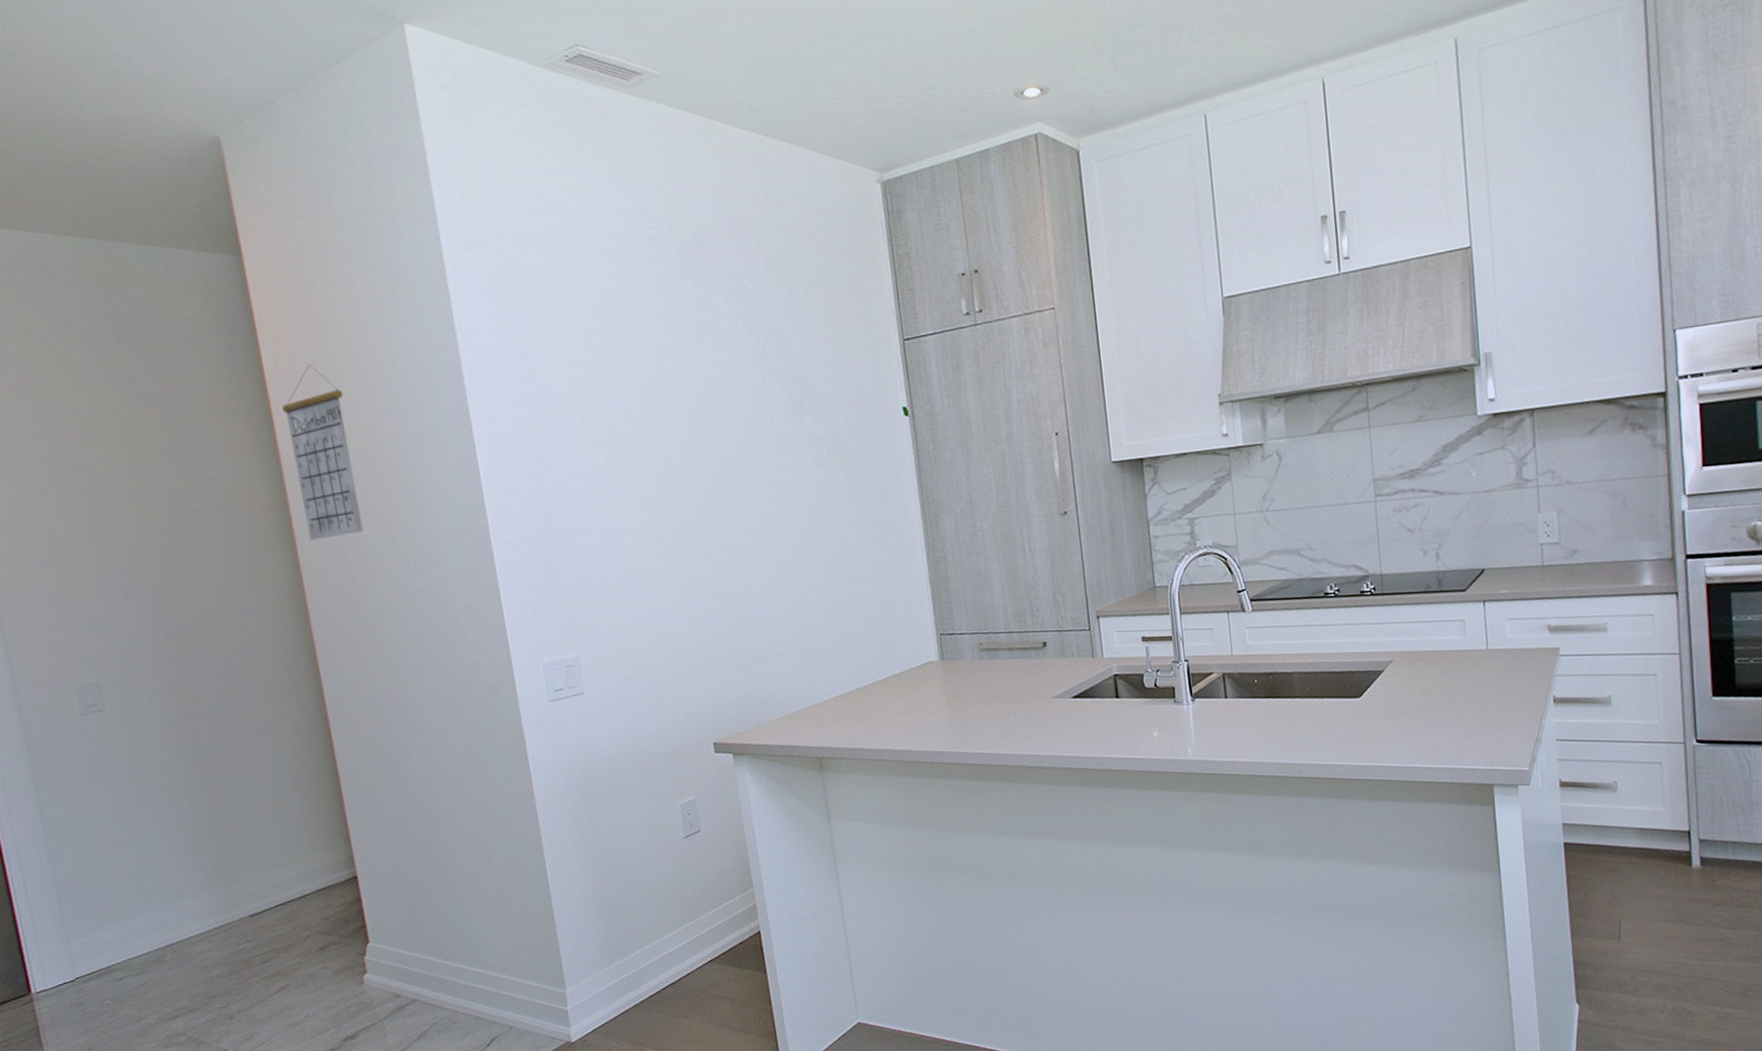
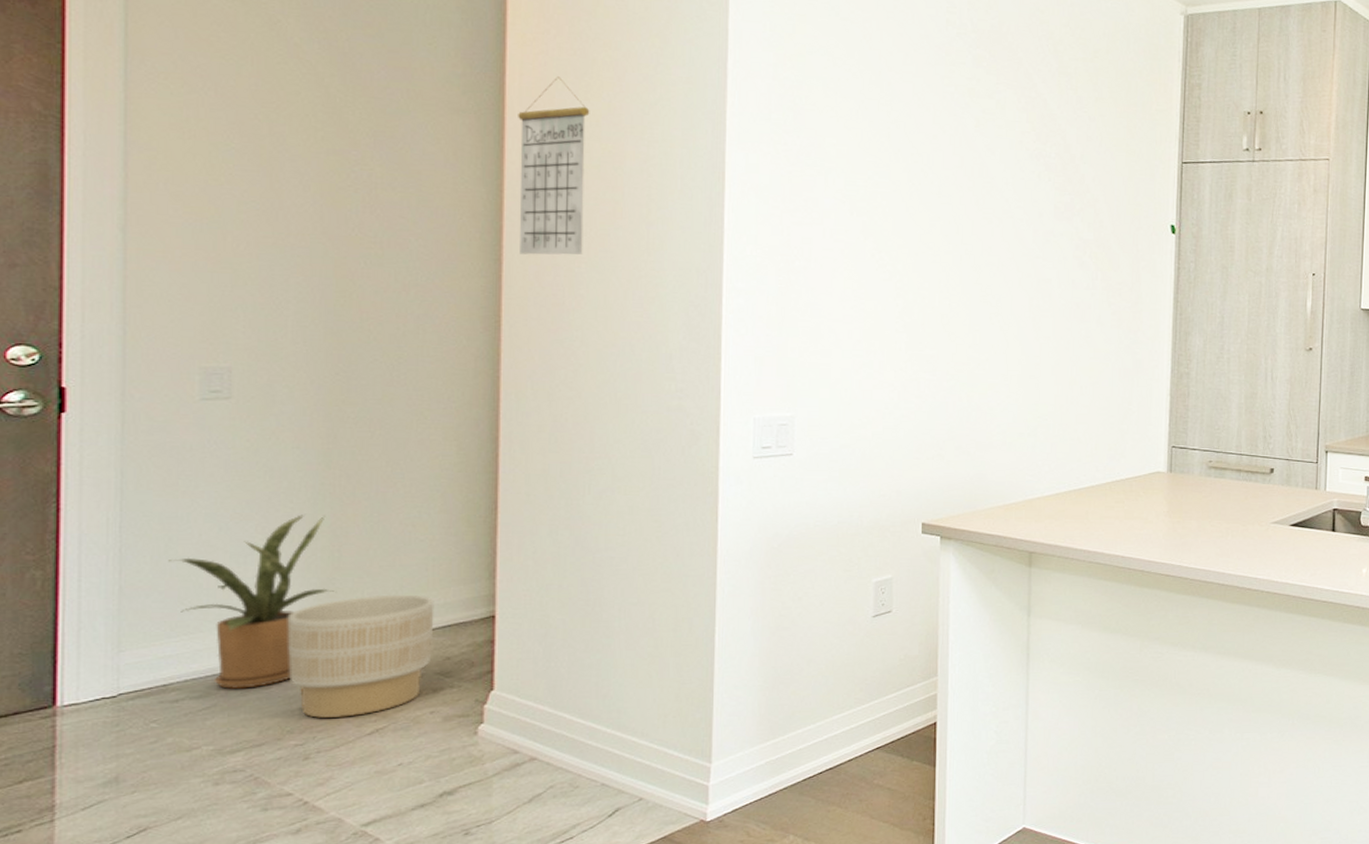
house plant: none [88,804,222,965] -> present [168,515,334,689]
planter: none [191,865,313,983] -> present [288,594,435,718]

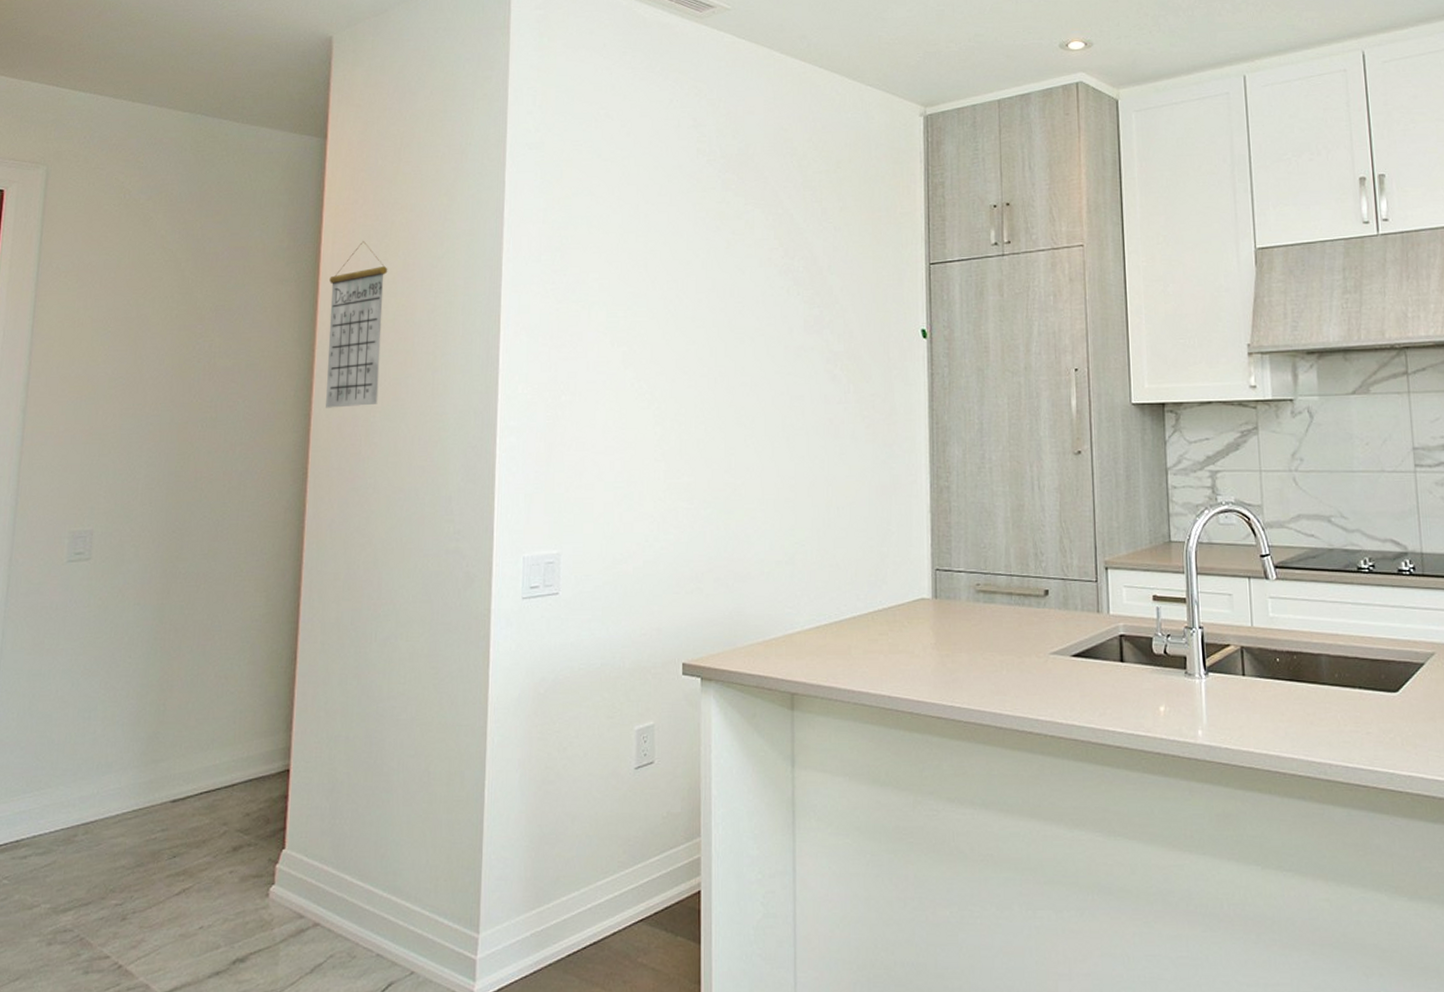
house plant: present [168,515,334,689] -> none [30,669,158,845]
planter: present [288,594,435,718] -> none [116,748,239,876]

